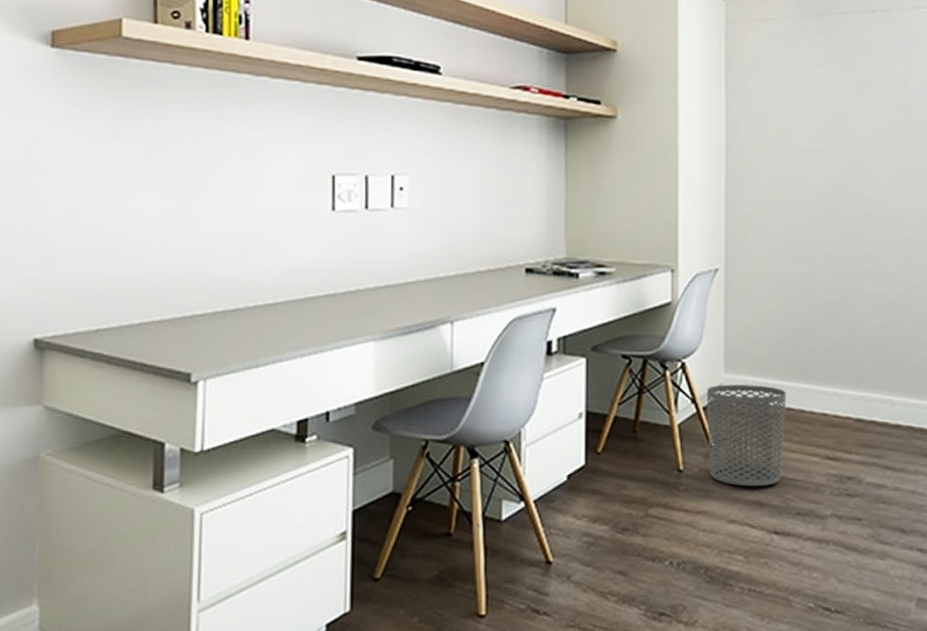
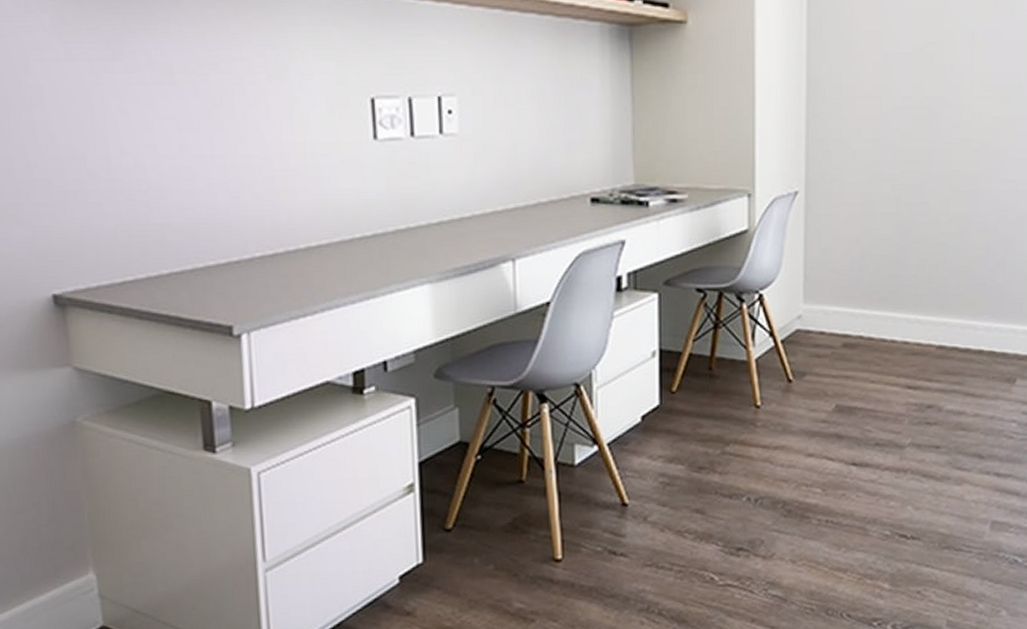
waste bin: present [706,384,786,487] -> none [784,315,867,420]

